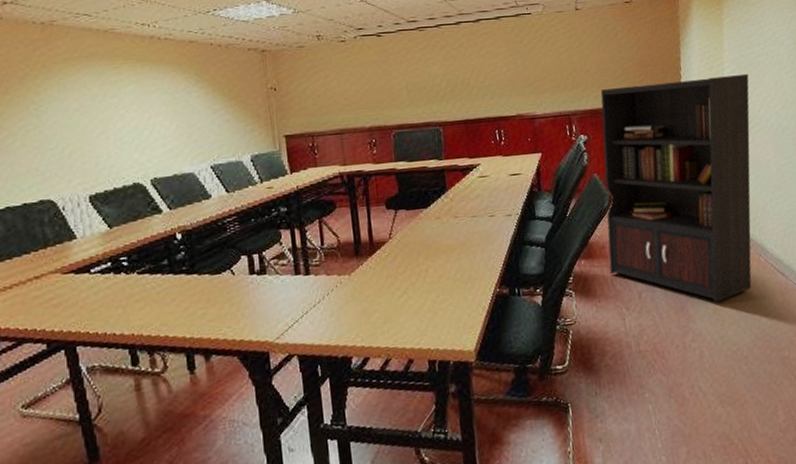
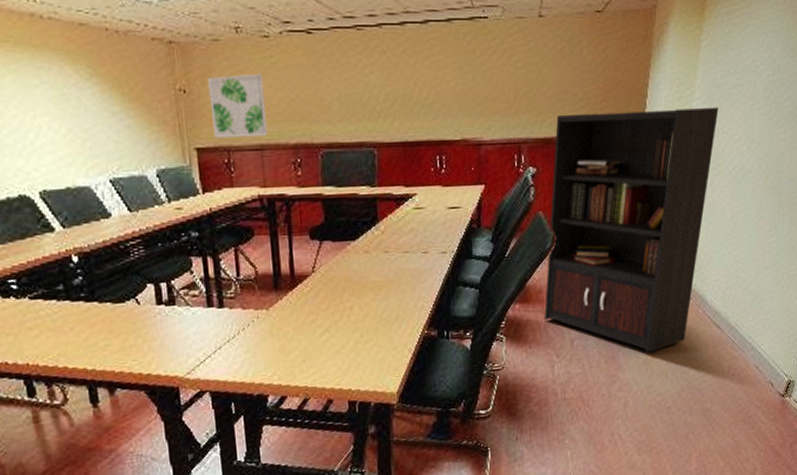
wall art: none [294,70,346,126] -> present [207,73,268,138]

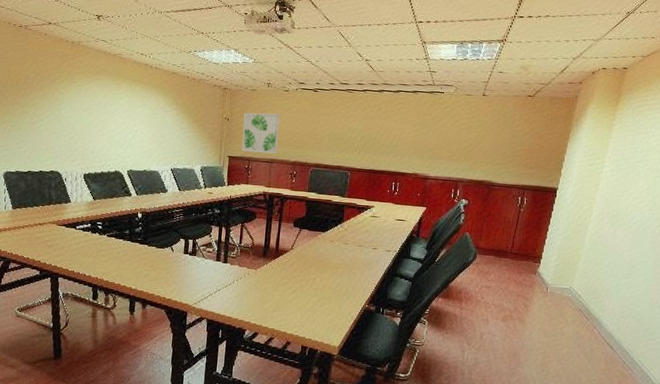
bookcase: present [544,106,719,353] -> none [461,165,625,357]

